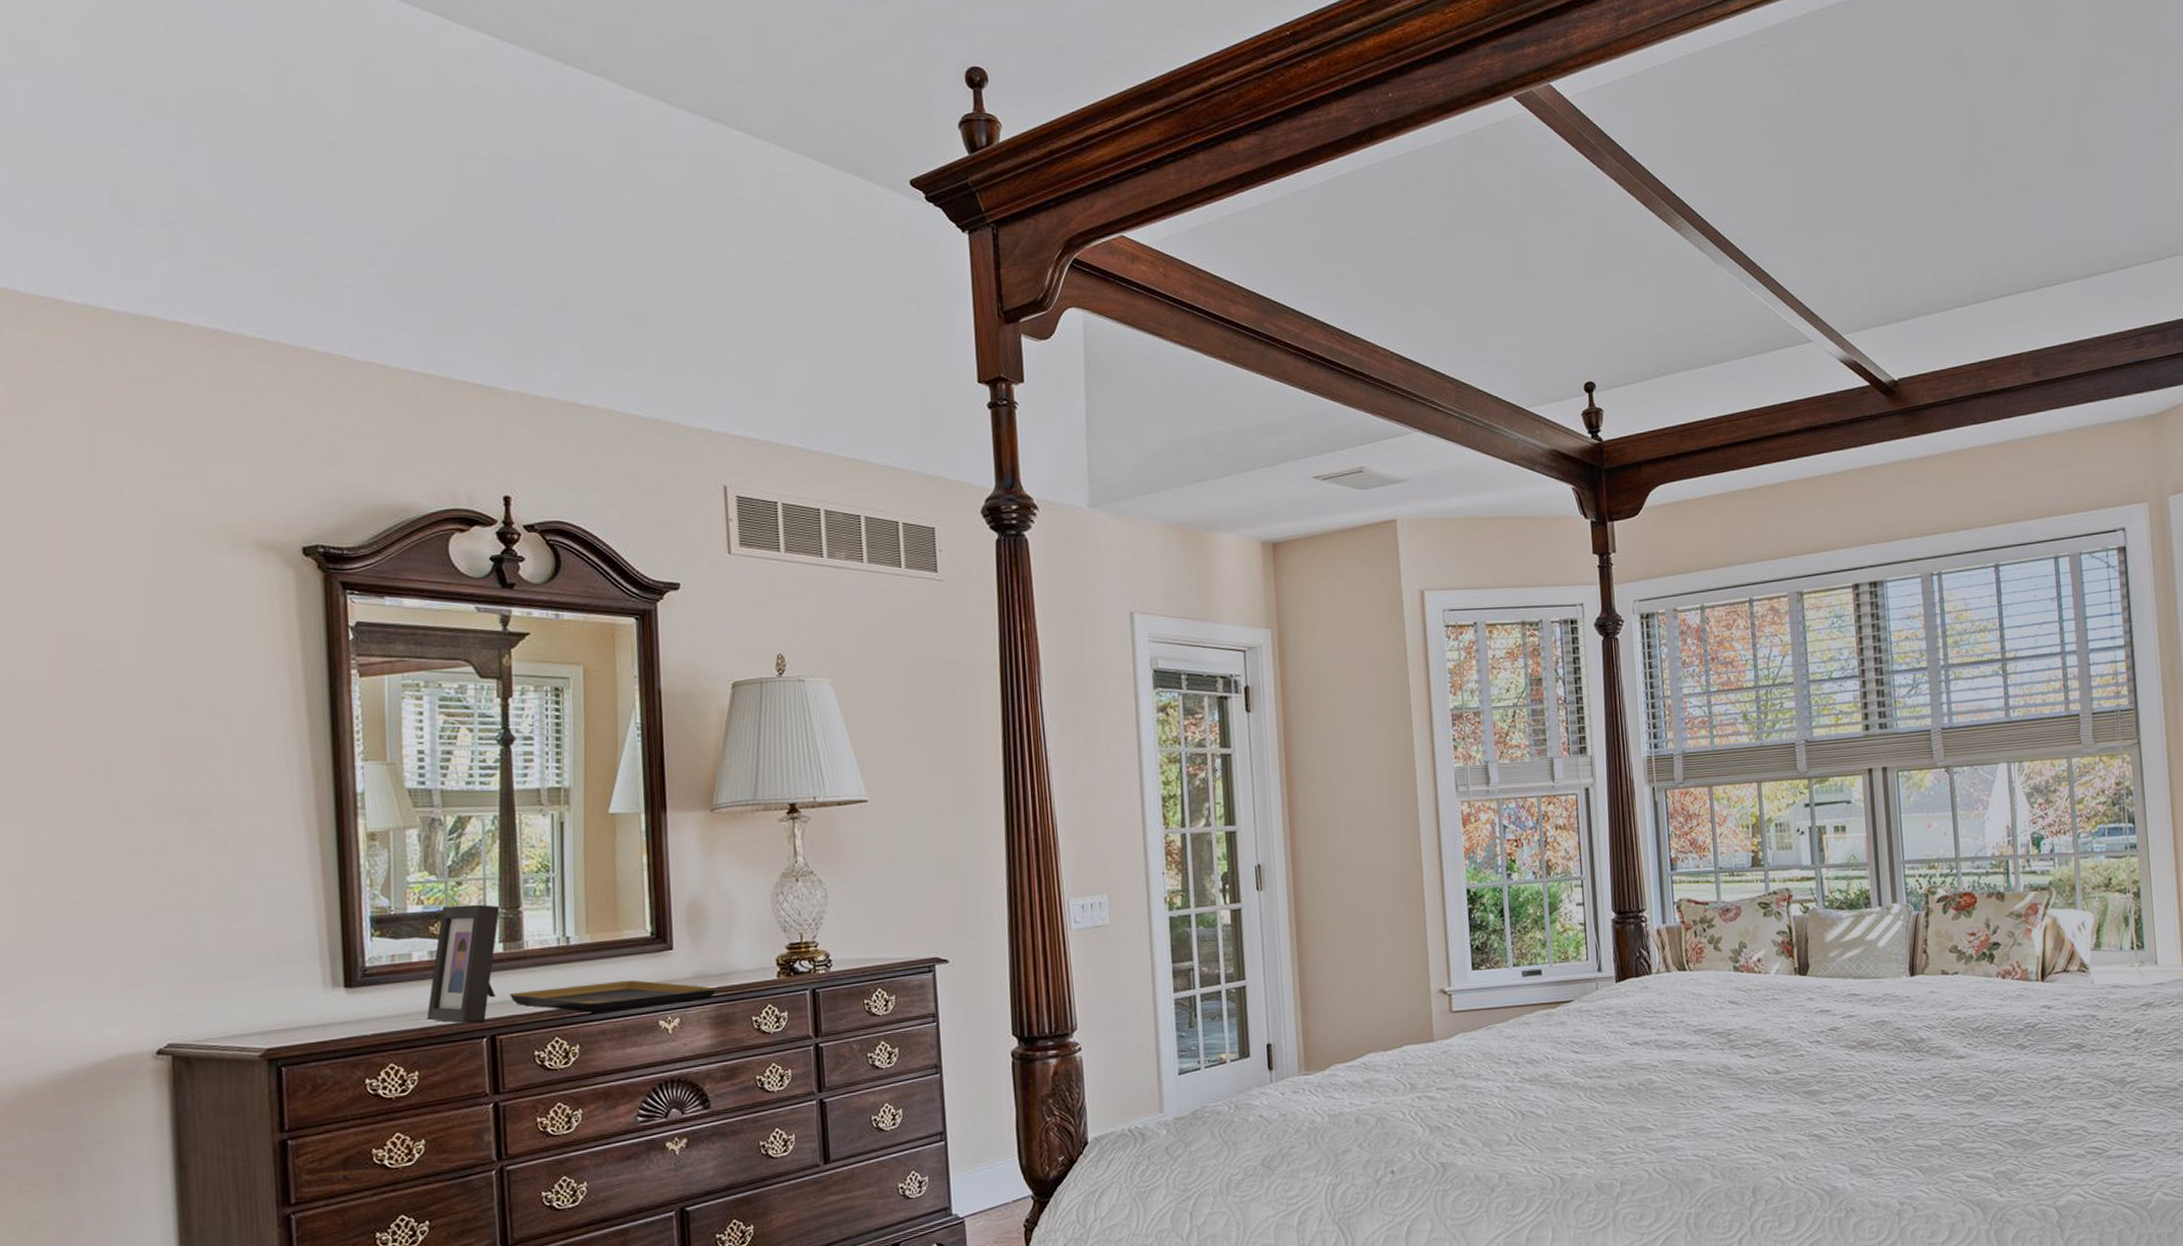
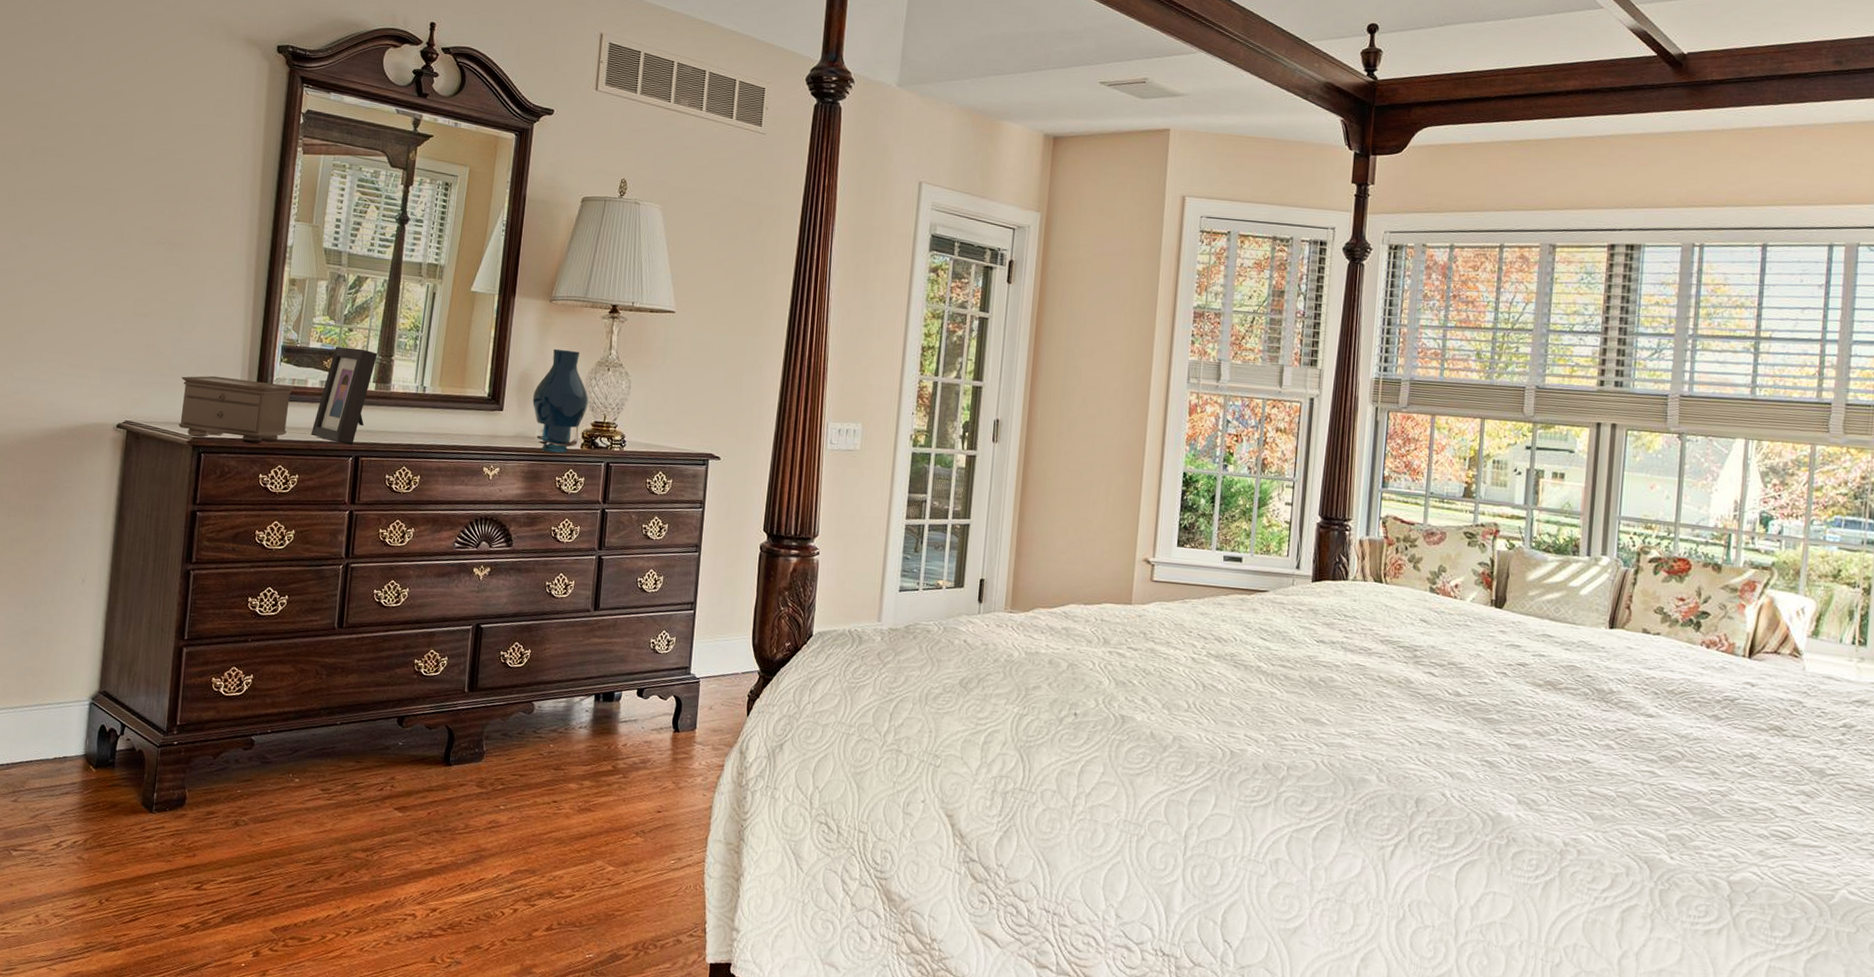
jewelry box: none [238,963,397,1049] -> present [178,375,295,445]
decorative tray: present [508,980,716,1014] -> none [373,424,532,457]
vase: none [708,865,779,990] -> present [533,348,589,454]

